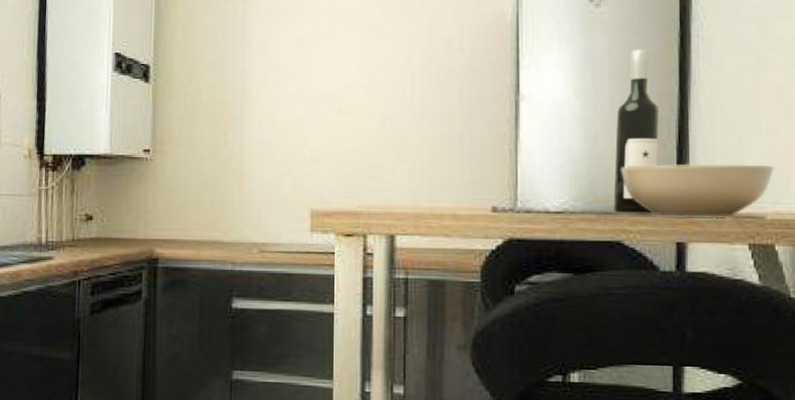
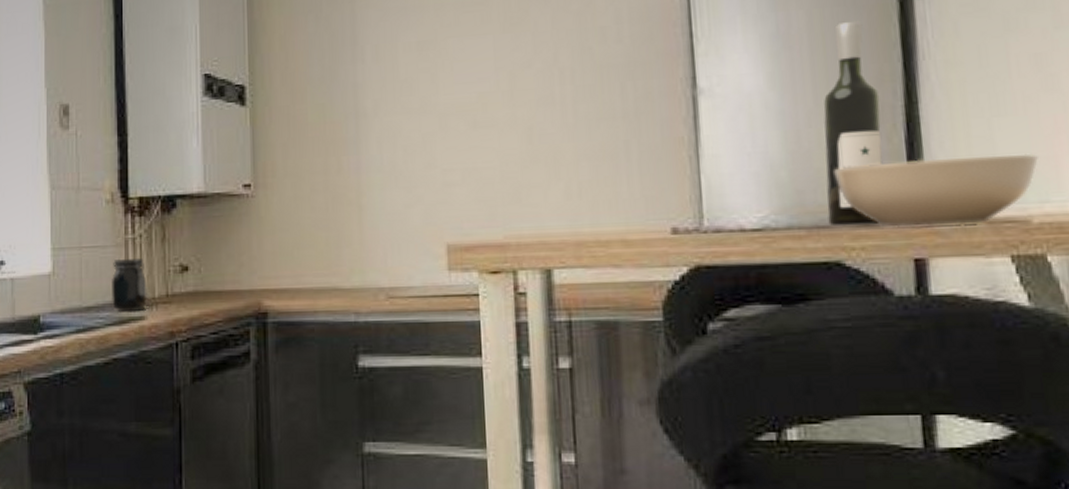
jar: none [25,207,57,253] -> present [112,259,149,313]

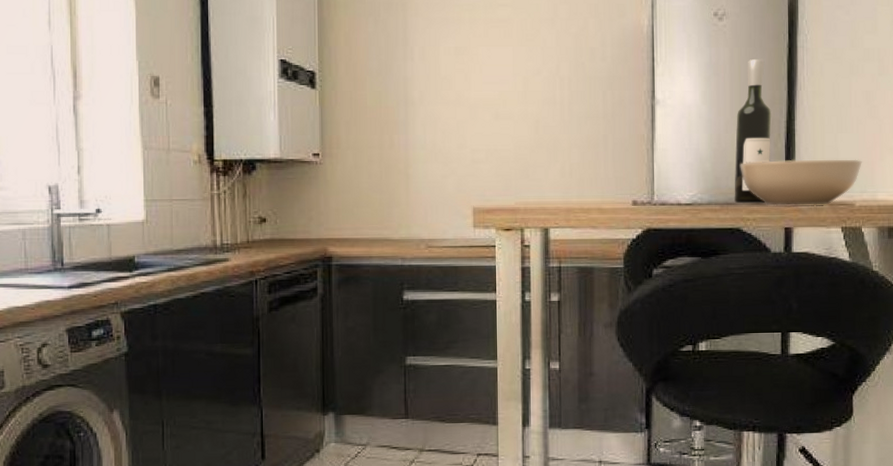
jar: present [112,259,149,313] -> none [199,211,232,255]

